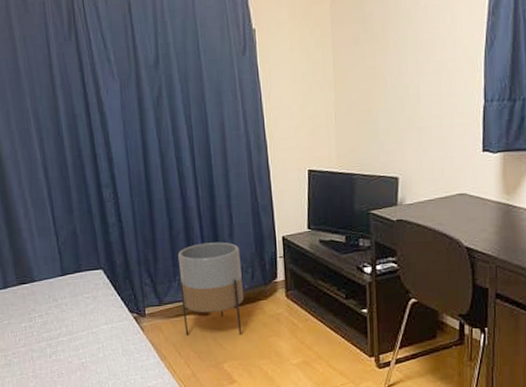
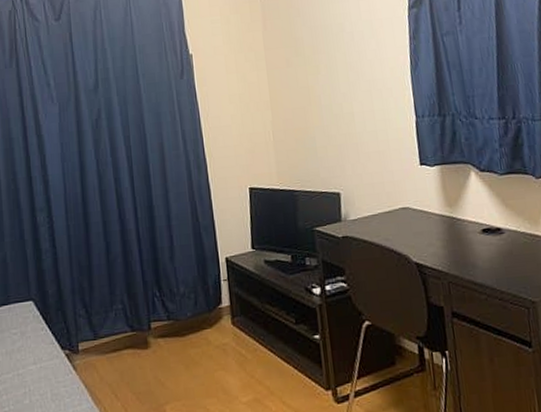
planter: present [177,242,245,336] -> none [115,265,187,374]

